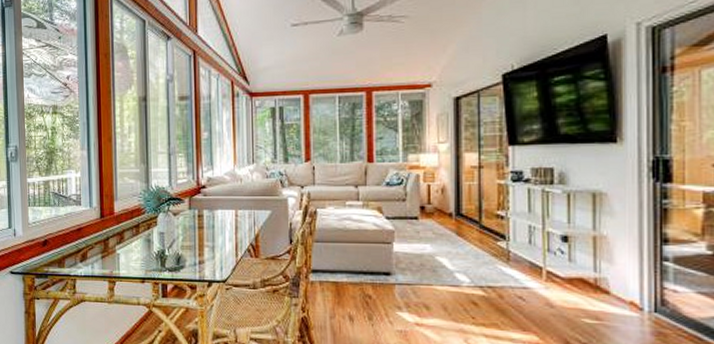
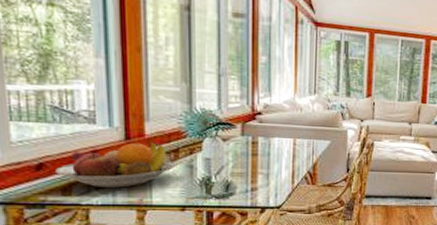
fruit bowl: none [55,219,137,261] -> present [55,142,176,188]

